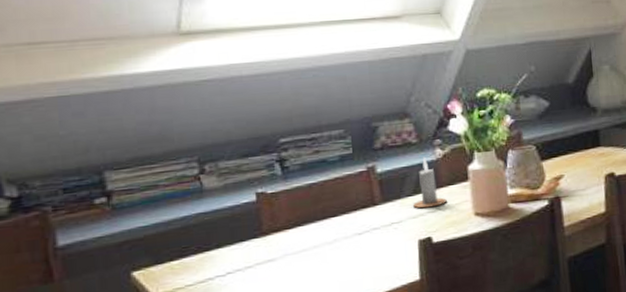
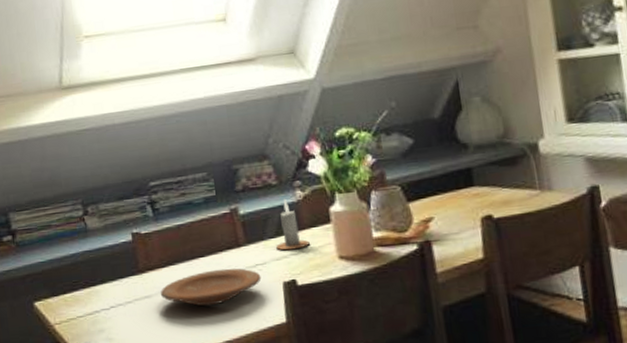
plate: none [285,227,397,268] -> present [160,268,262,307]

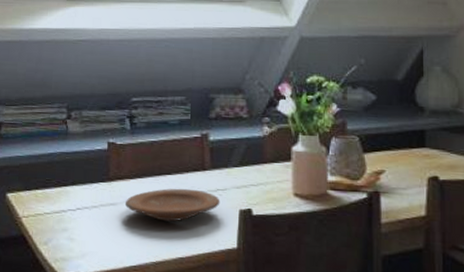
candle: present [276,198,310,251] -> none [238,132,269,181]

